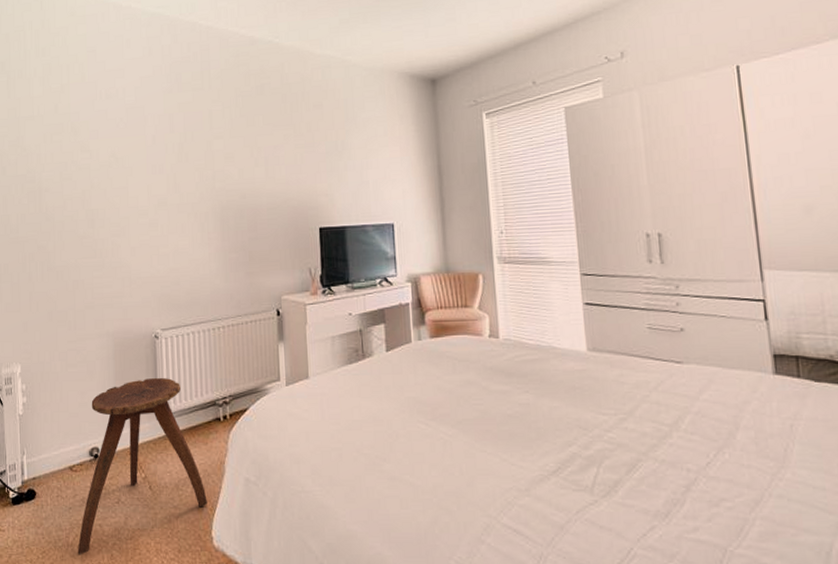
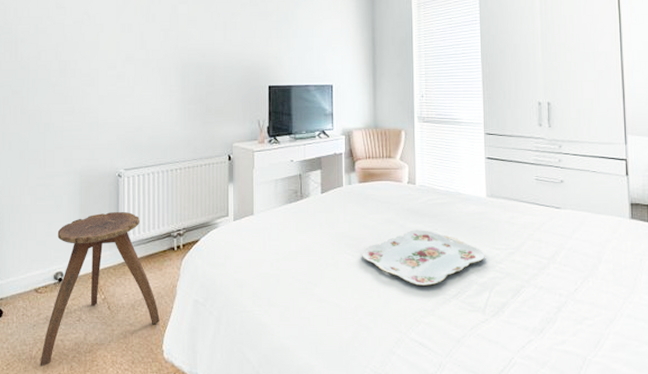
serving tray: none [437,392,590,460] -> present [361,230,485,286]

